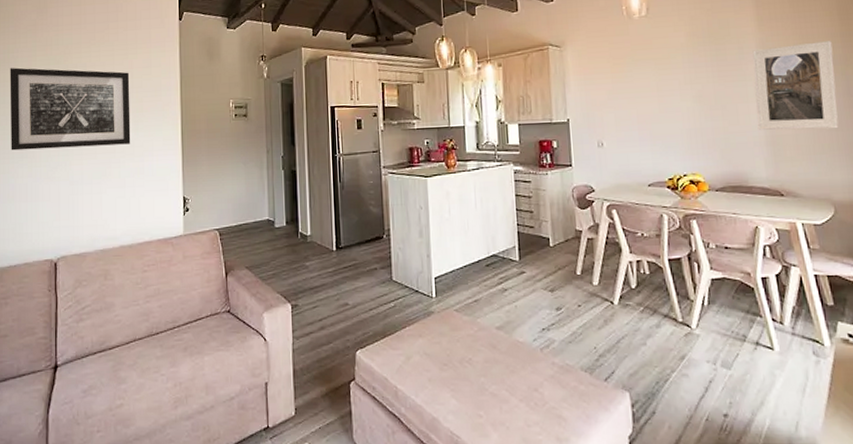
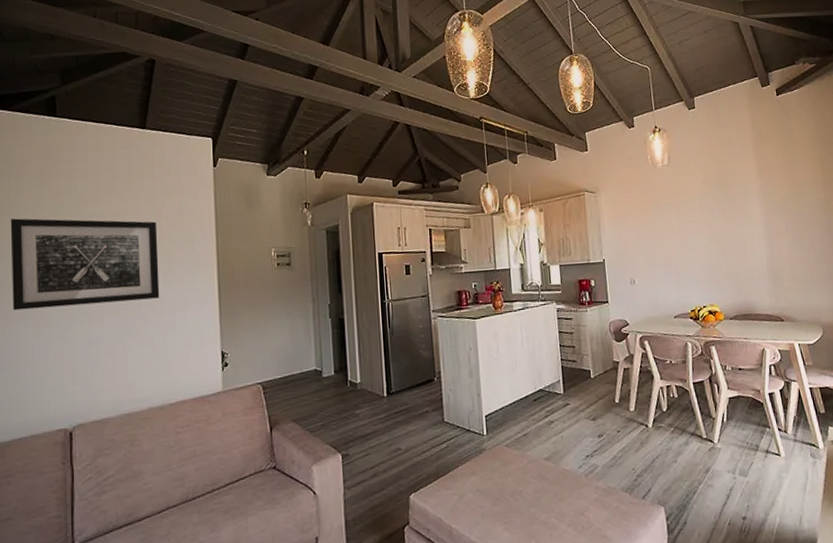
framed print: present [752,41,839,130] -> none [755,187,824,265]

